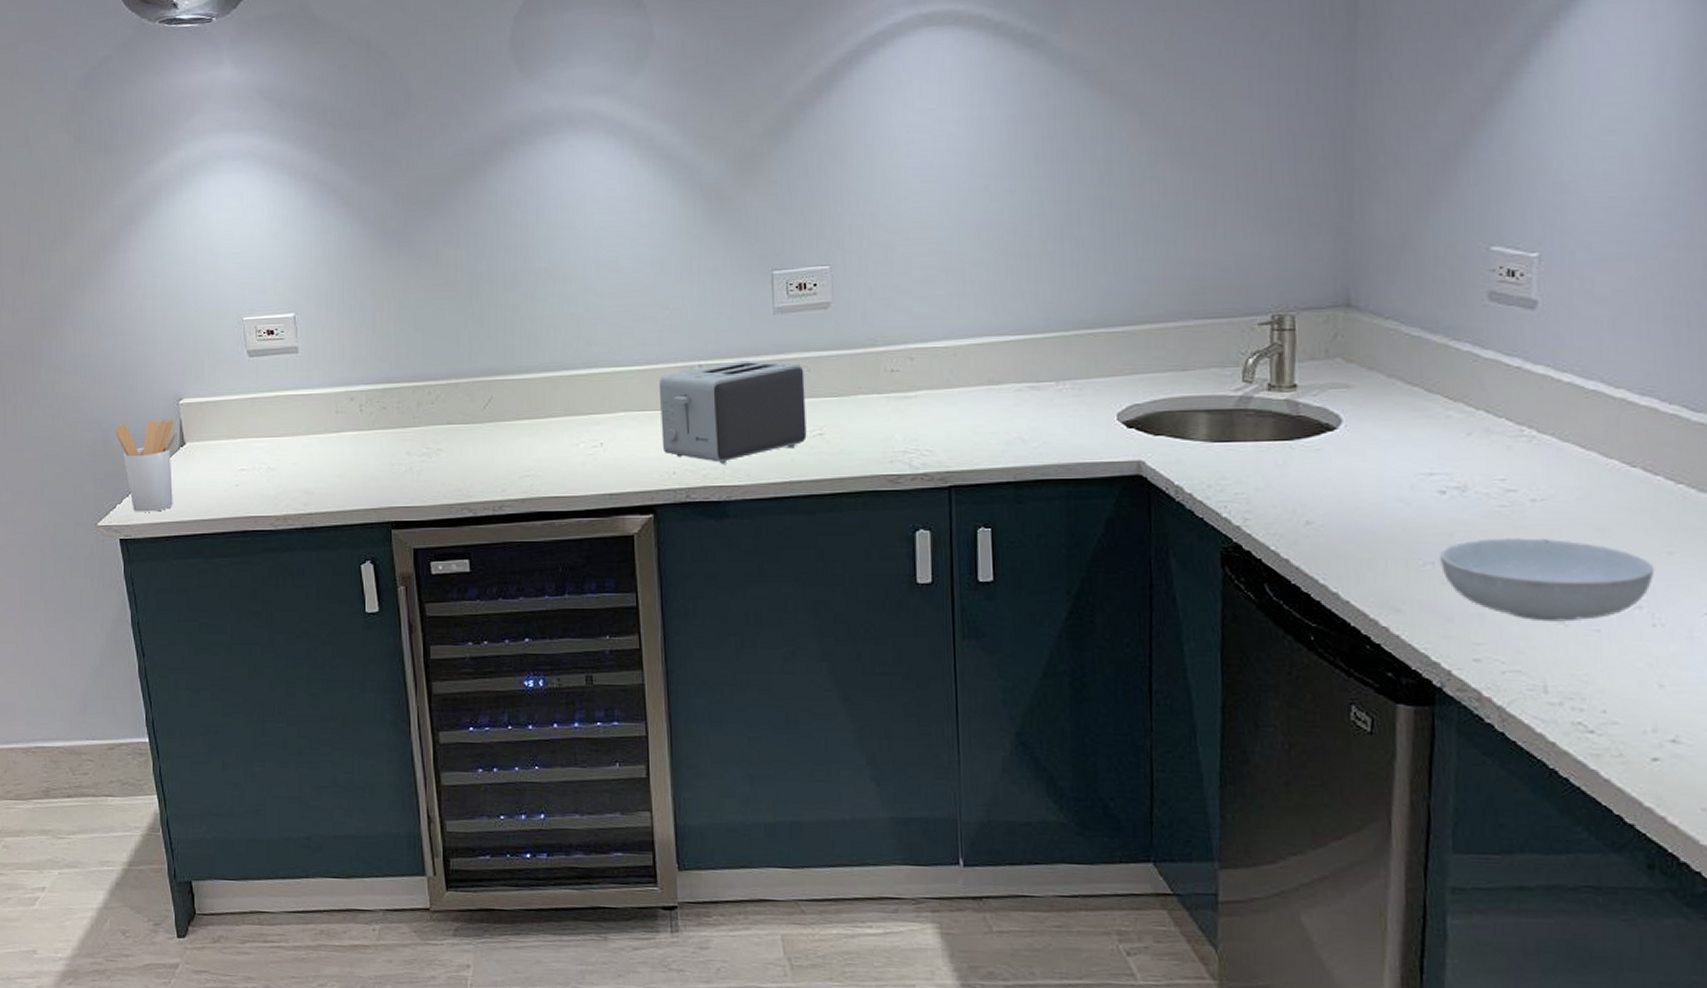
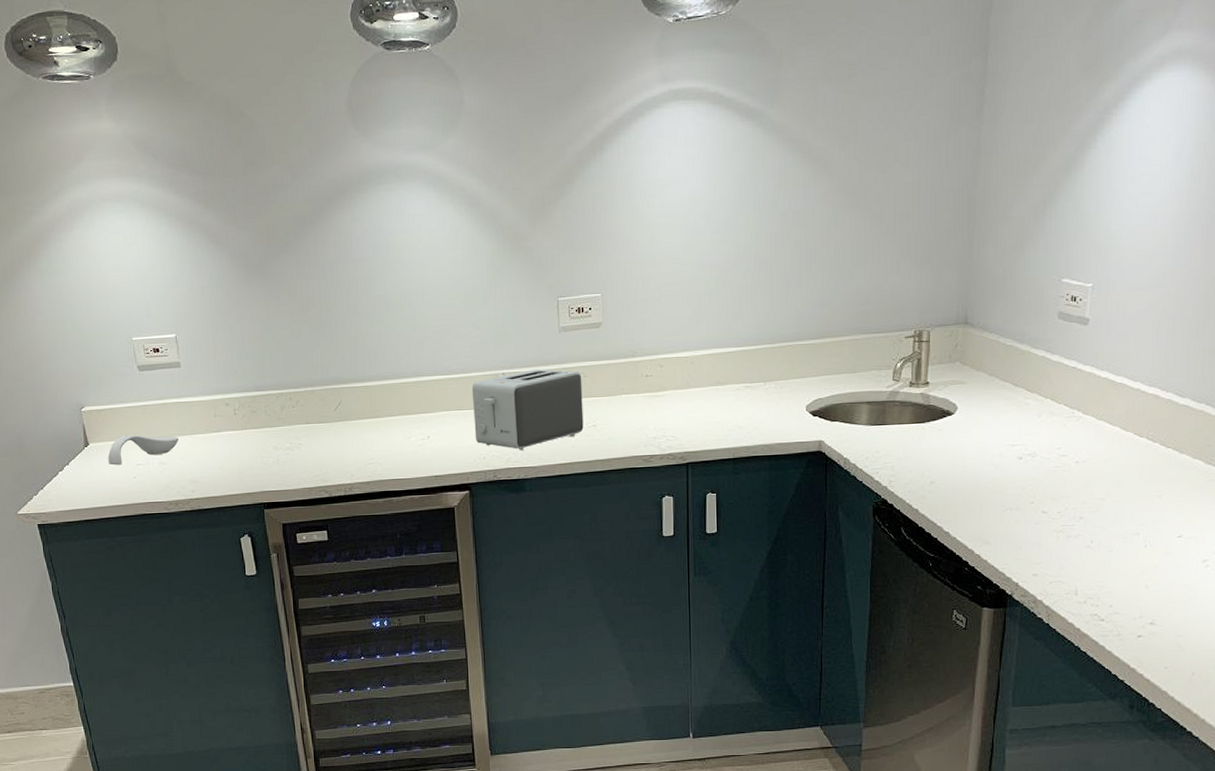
utensil holder: present [115,420,177,512] -> none [27,424,82,502]
spoon rest: none [206,433,291,470] -> present [108,435,179,466]
serving bowl: present [1440,538,1655,622] -> none [1016,488,1149,546]

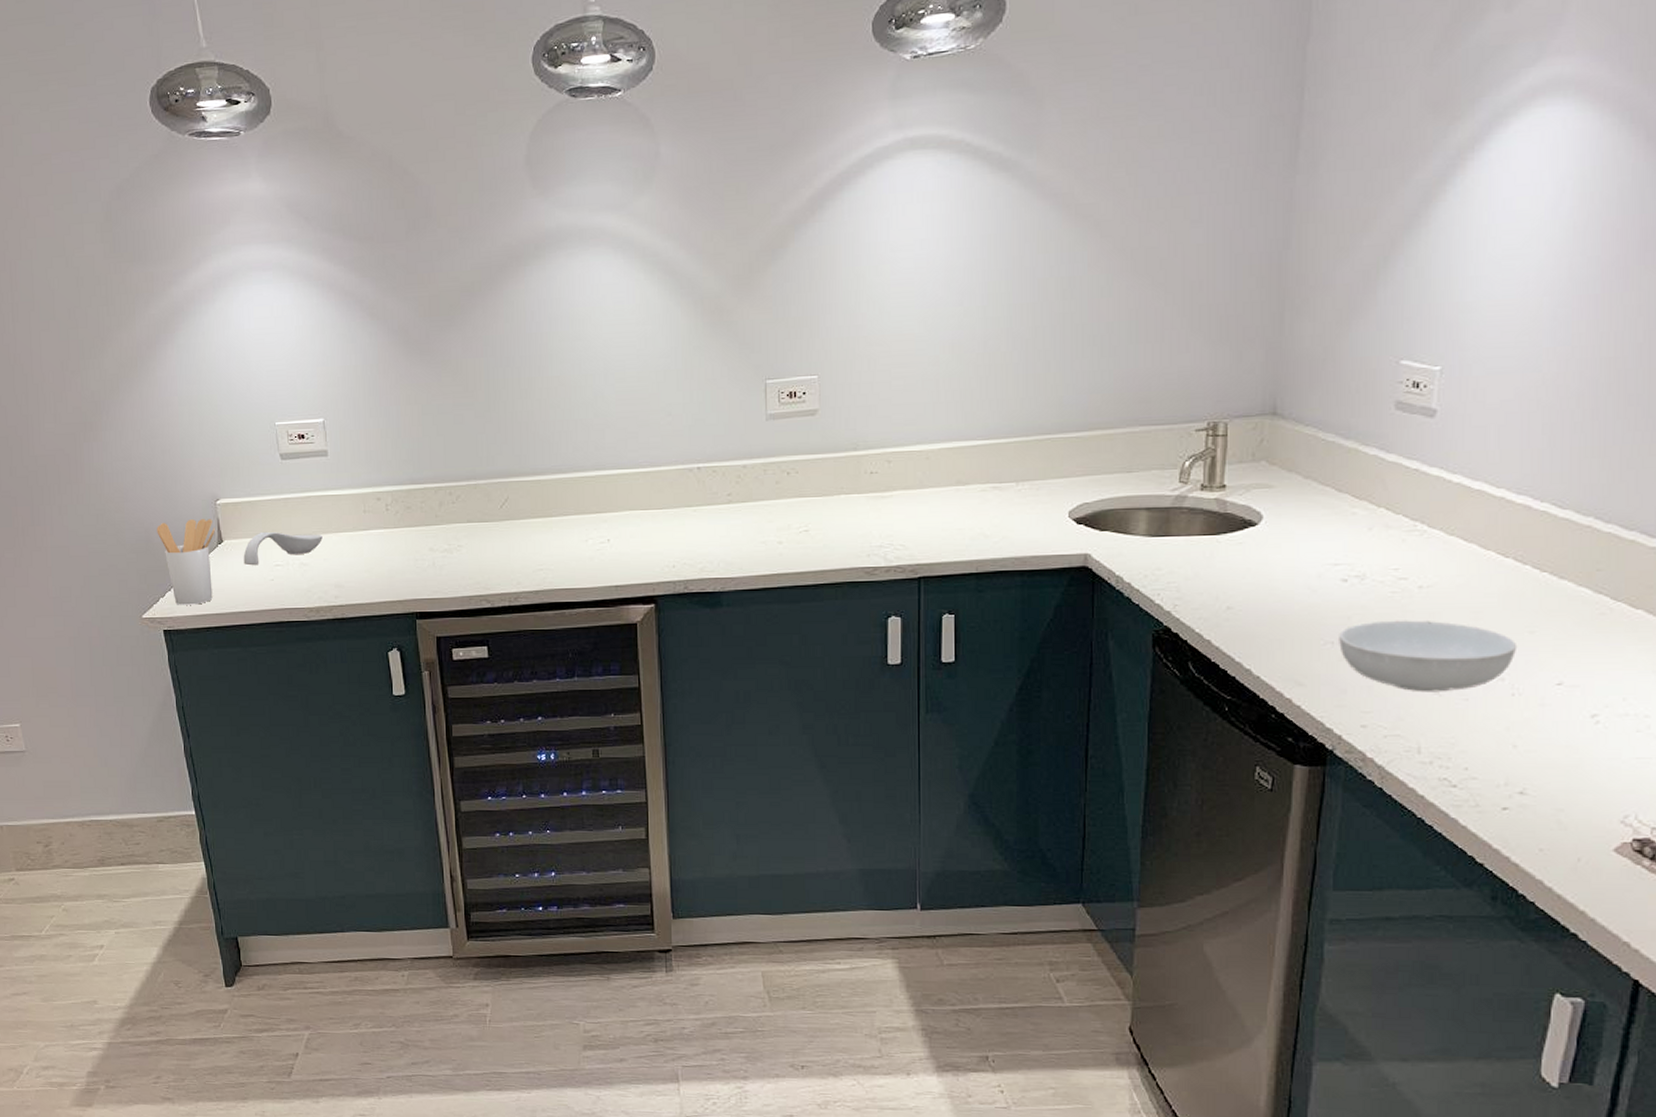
utensil holder: none [27,424,82,502] -> present [156,519,215,605]
toaster: present [471,369,584,450] -> none [660,463,794,558]
serving bowl: none [1016,488,1149,546] -> present [1339,620,1518,692]

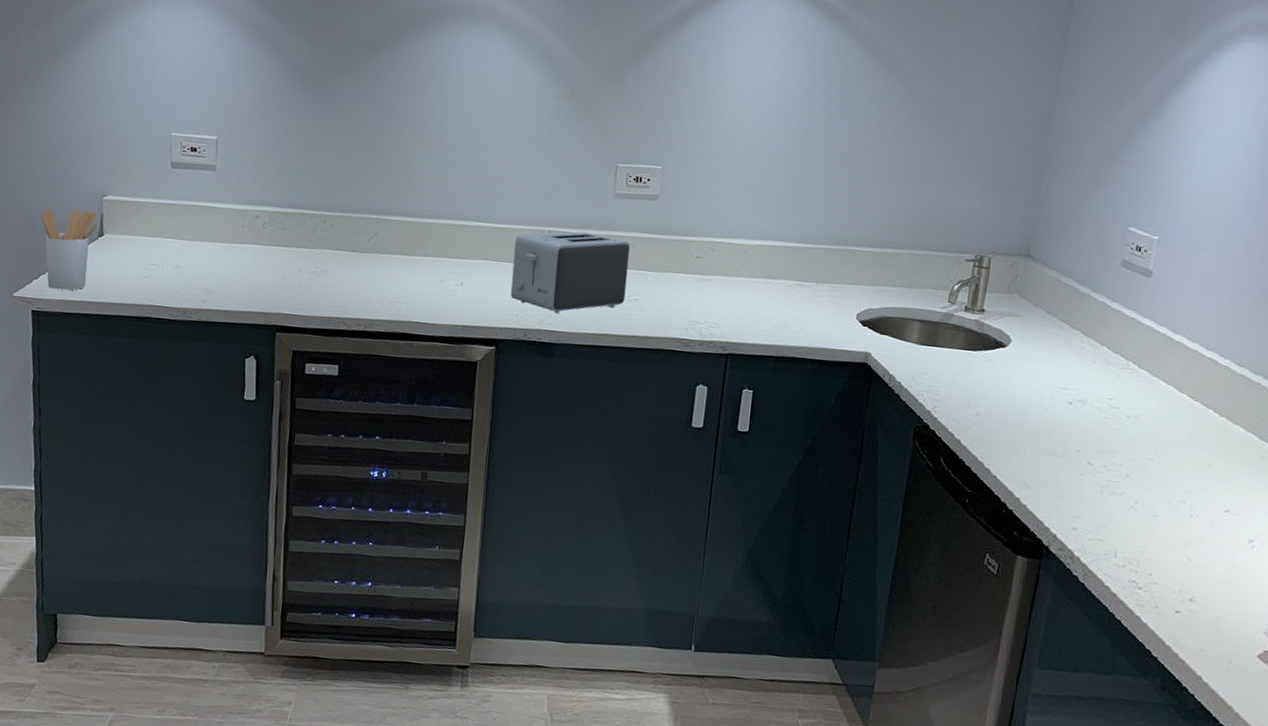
spoon rest: present [243,531,323,566] -> none [120,231,200,262]
toaster: none [660,463,794,558] -> present [510,231,631,313]
serving bowl: present [1339,620,1518,692] -> none [1061,440,1198,507]

